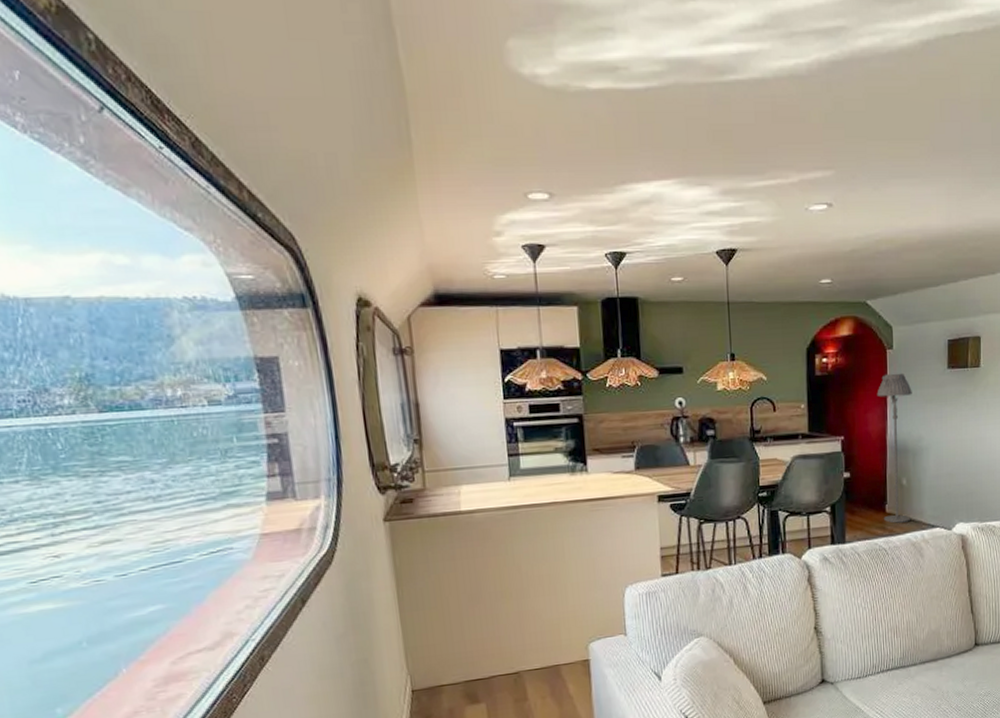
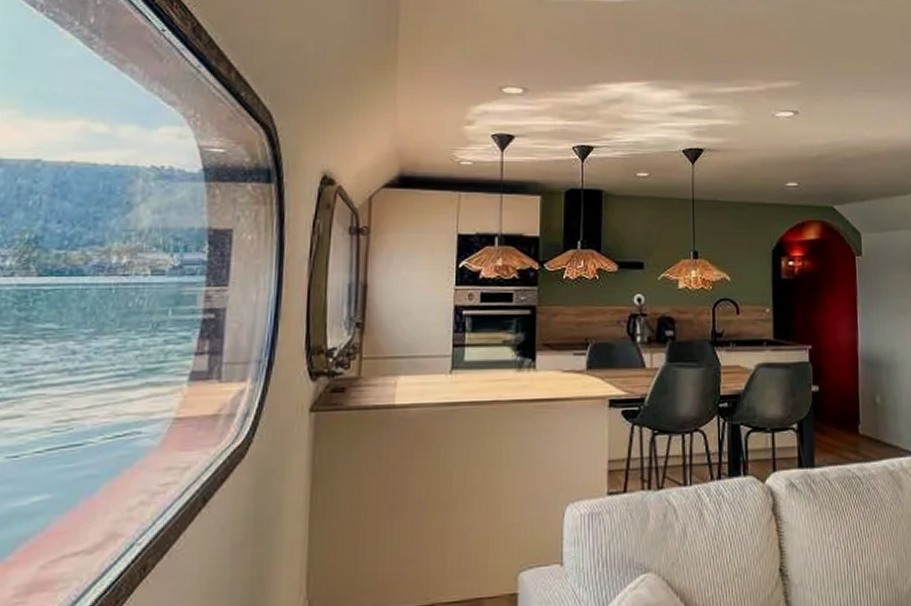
floor lamp: present [877,373,912,523] -> none [846,281,886,447]

